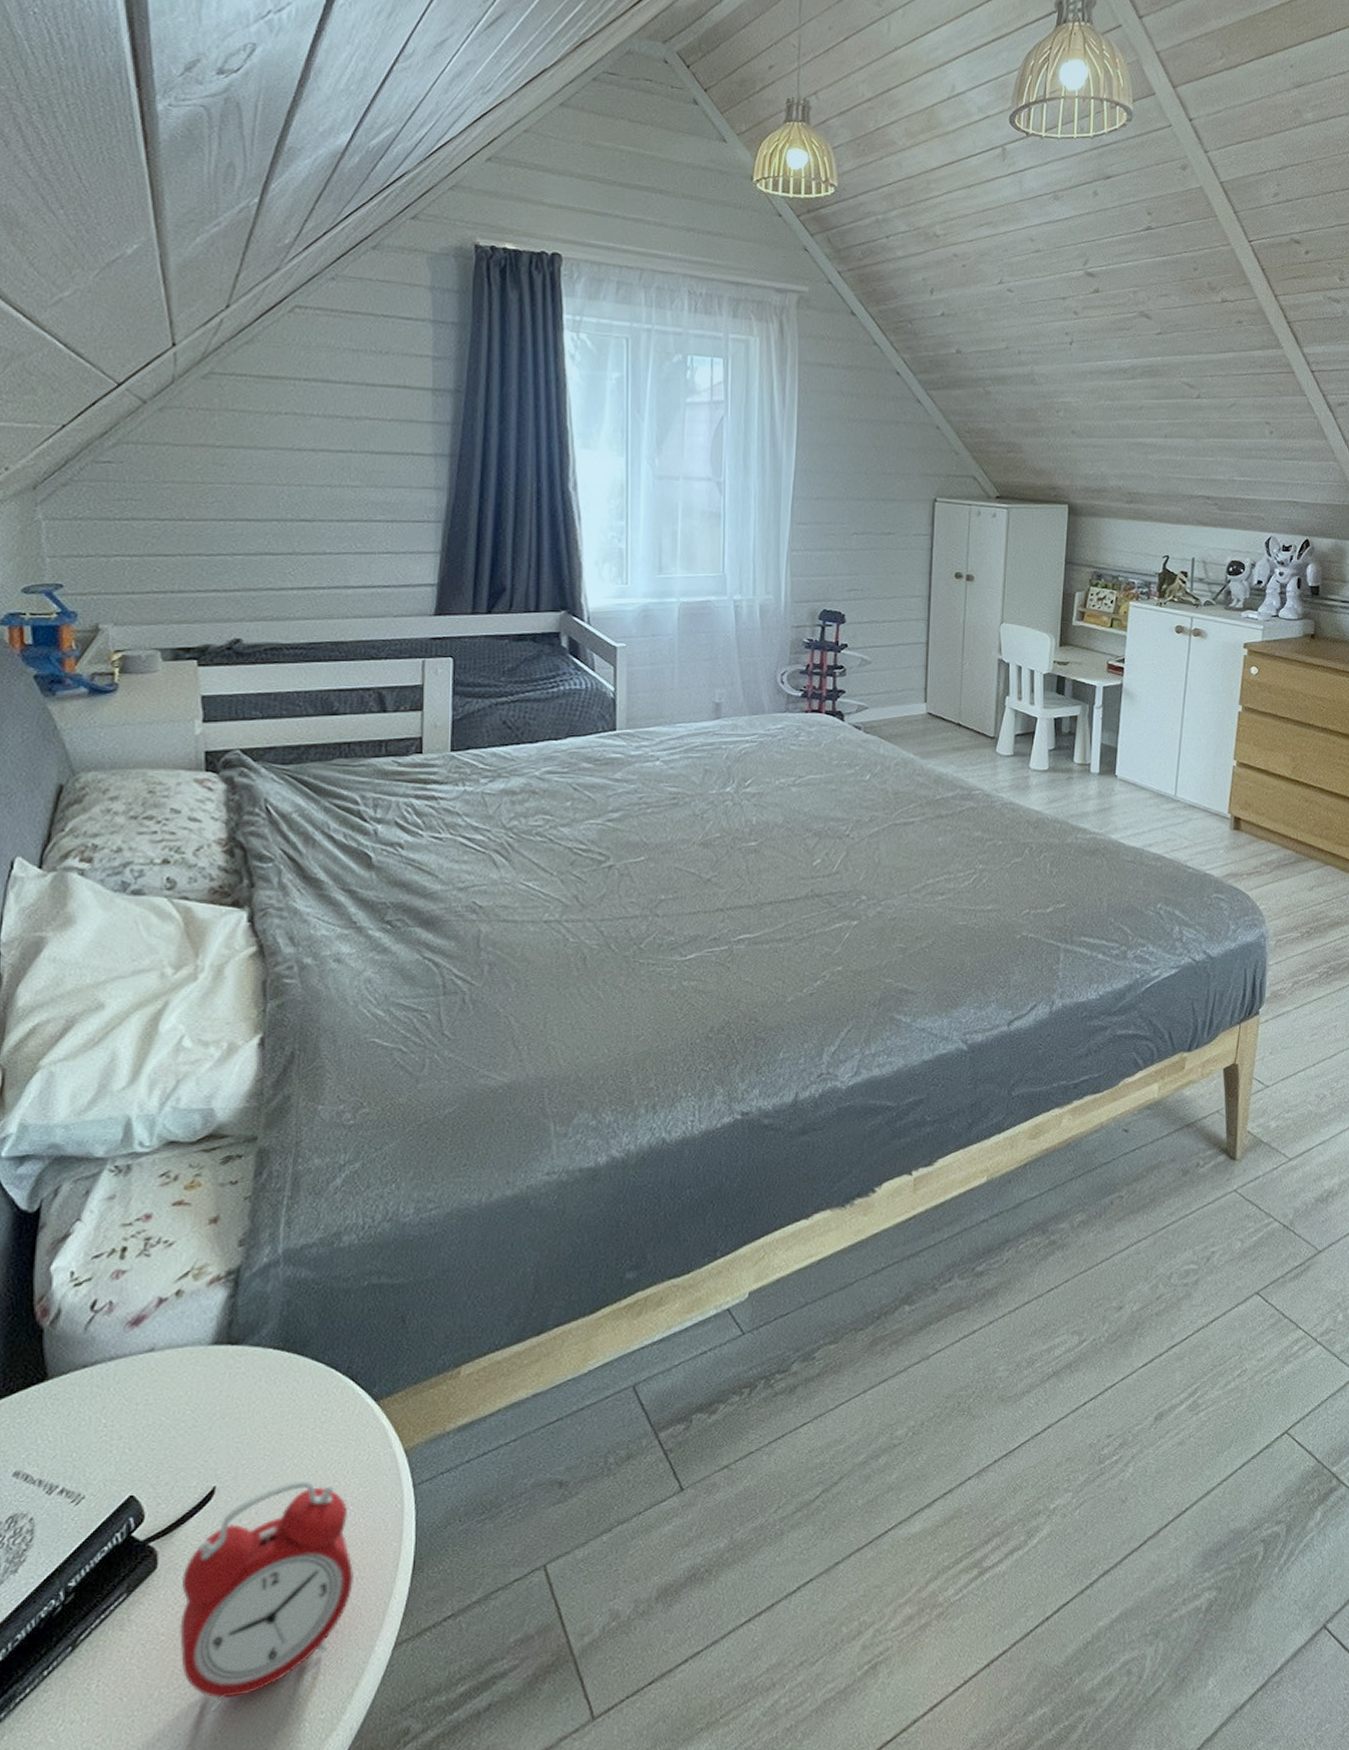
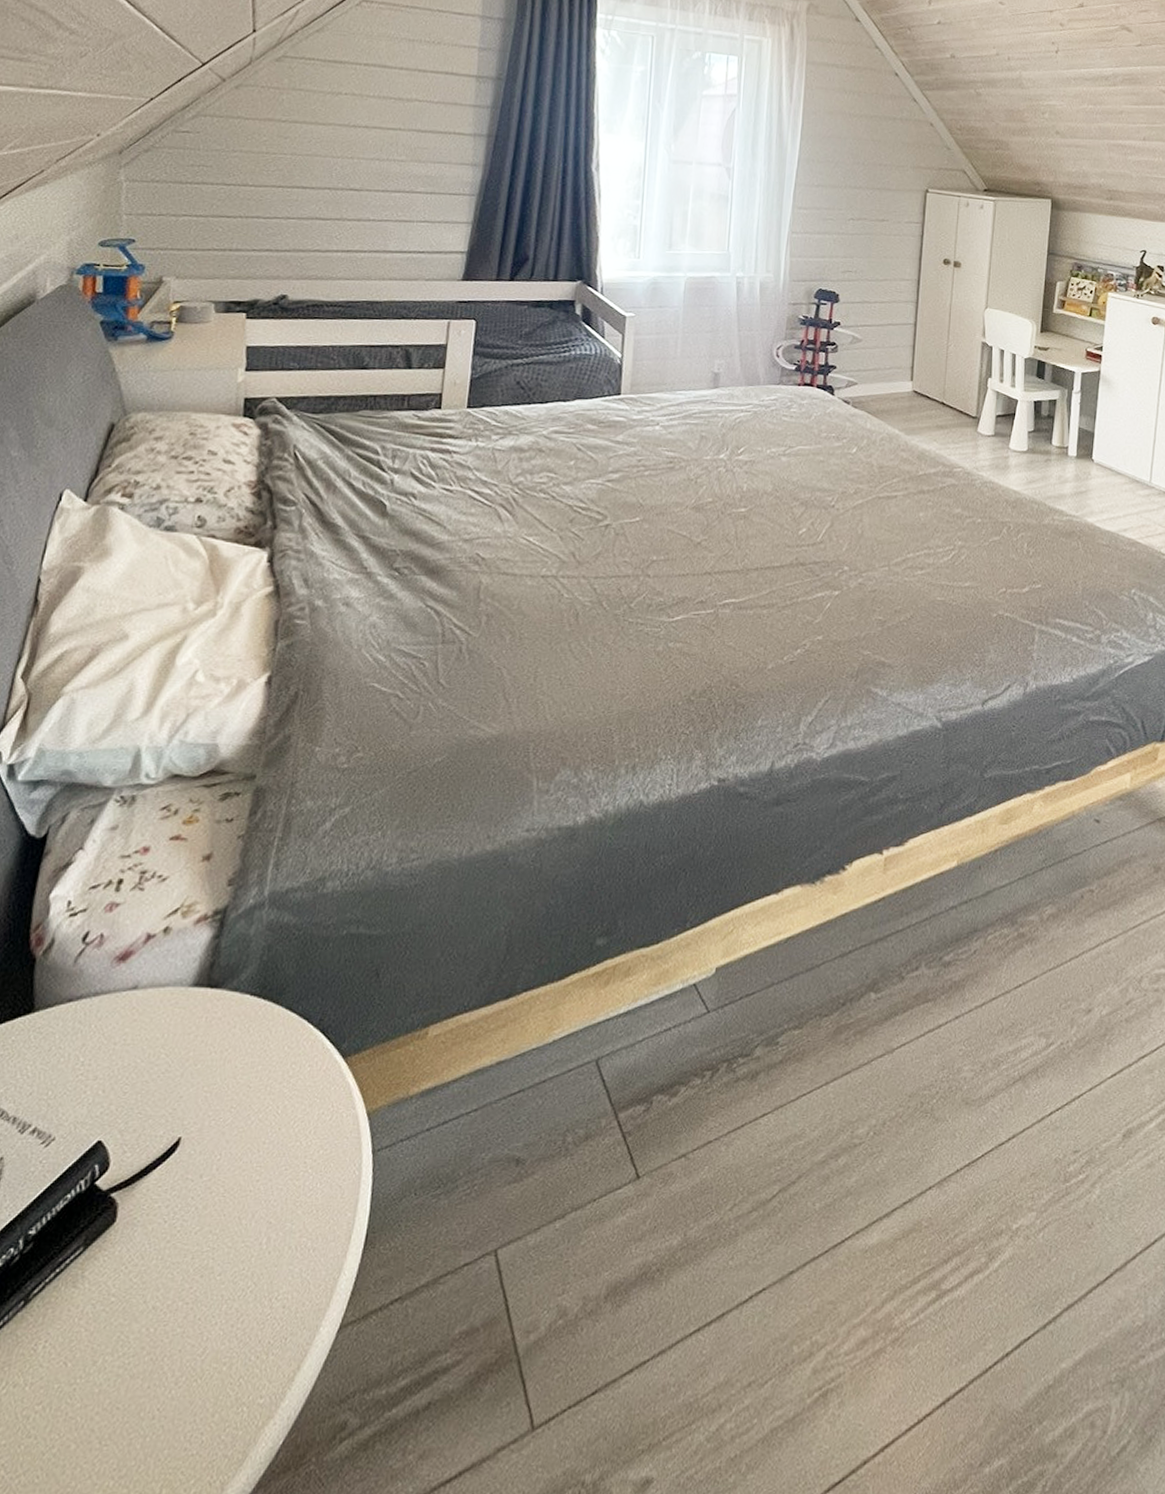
alarm clock: present [180,1478,355,1712] -> none [127,1136,307,1387]

